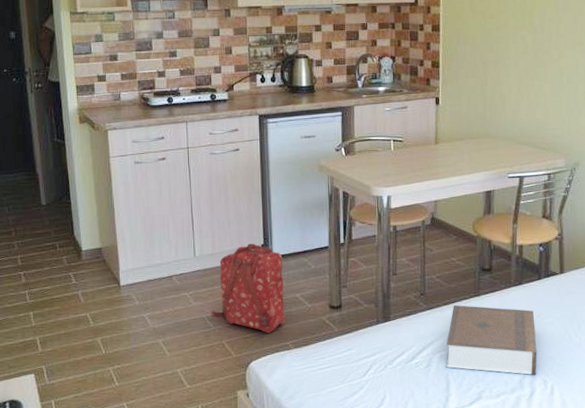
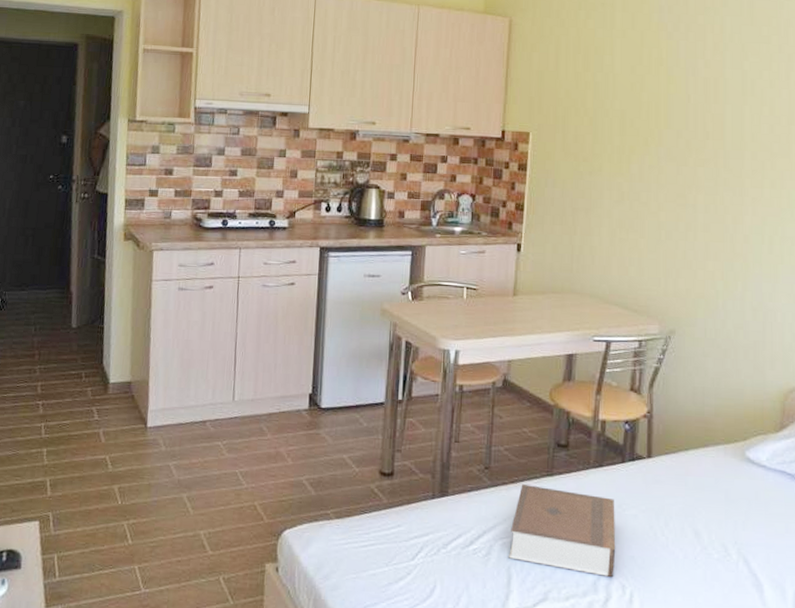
backpack: present [210,244,285,333] -> none [244,391,332,497]

